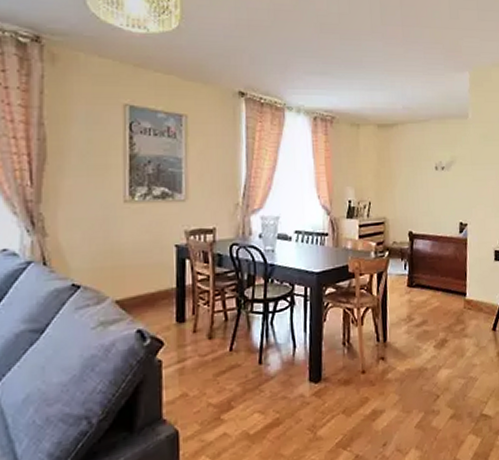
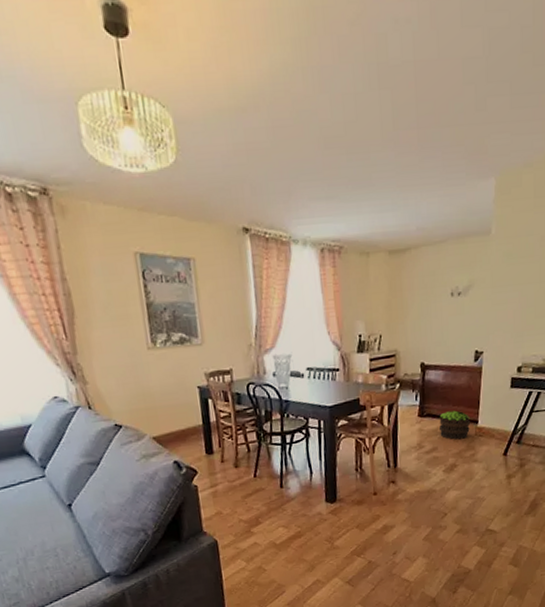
potted plant: none [428,281,459,313] -> present [439,410,471,440]

